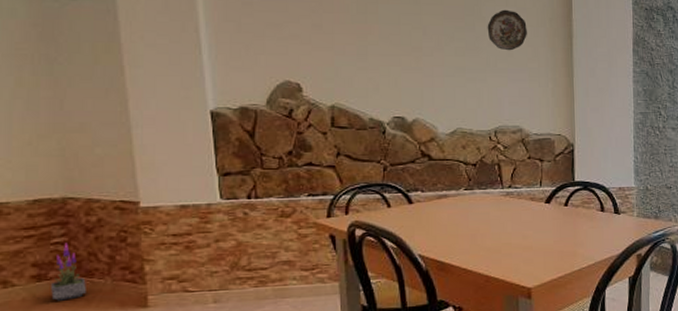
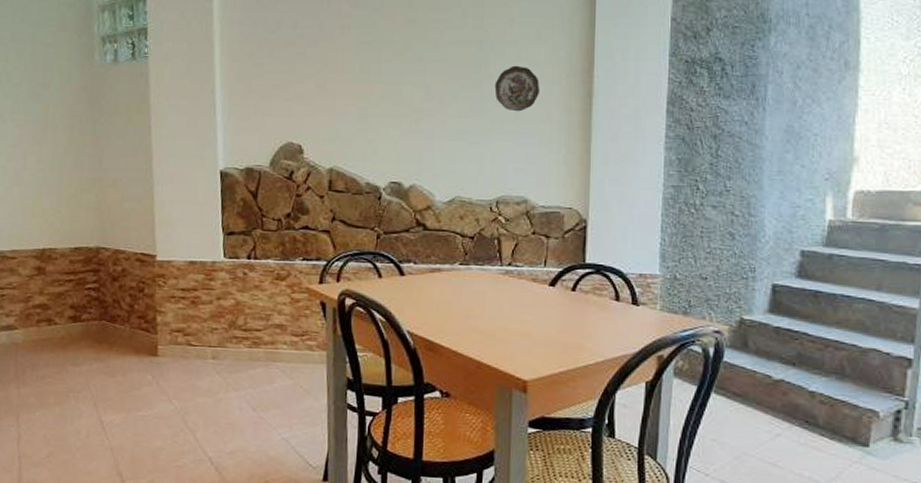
potted plant: present [51,243,86,301] -> none [83,289,110,342]

